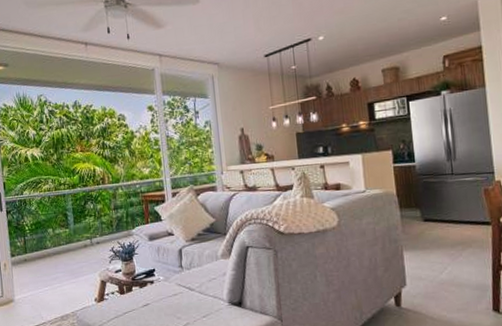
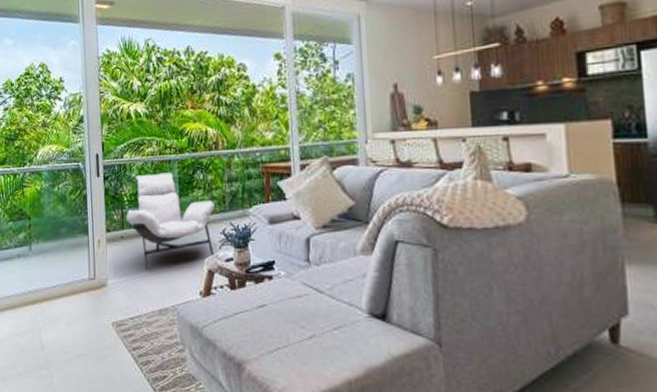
lounge chair: none [28,204,106,285] -> present [126,172,215,270]

